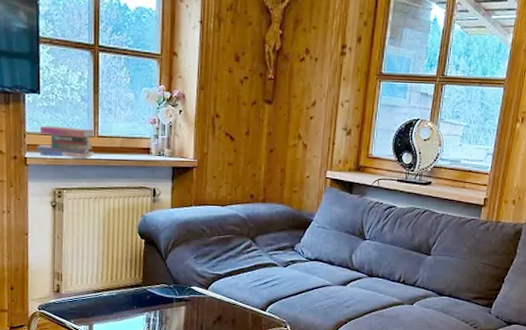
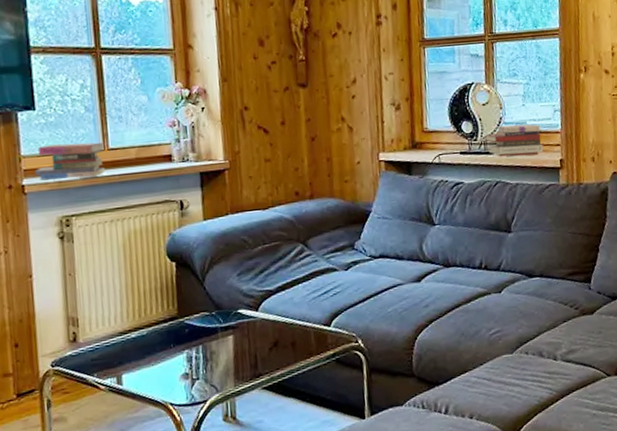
books: none [422,161,472,192] -> present [485,124,544,157]

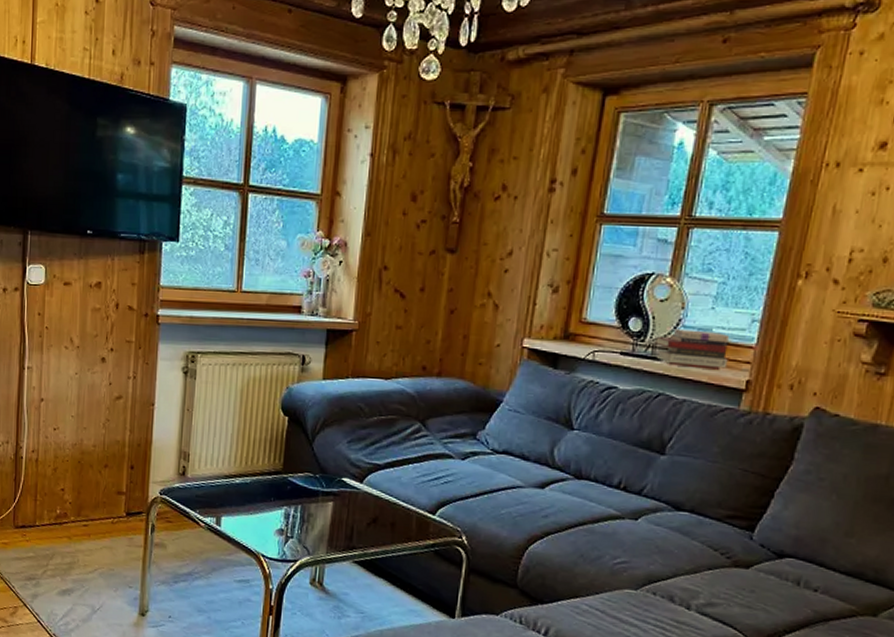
books: present [35,142,105,181] -> none [170,278,239,319]

